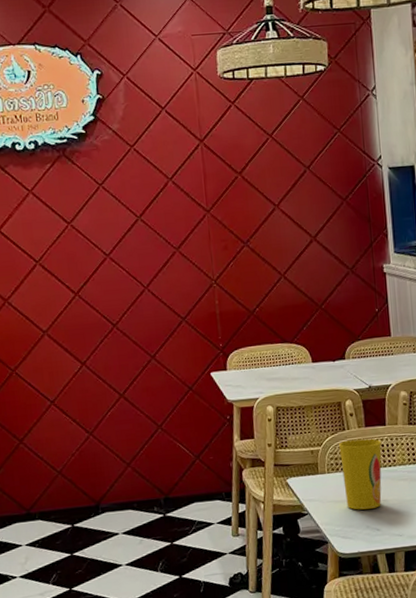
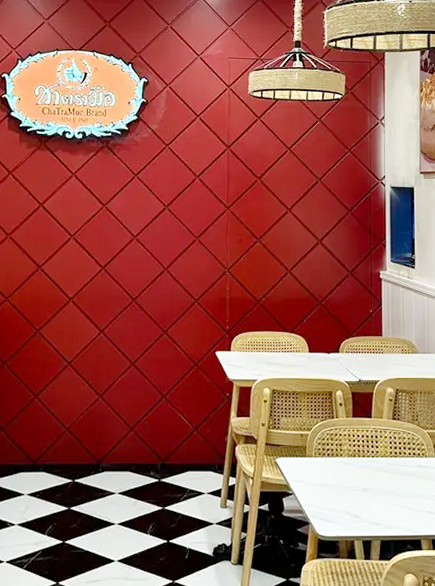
cup: present [339,438,382,510] -> none [327,428,366,495]

